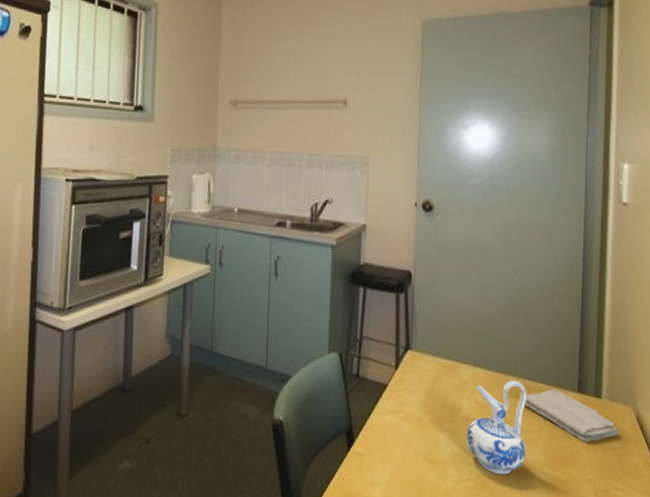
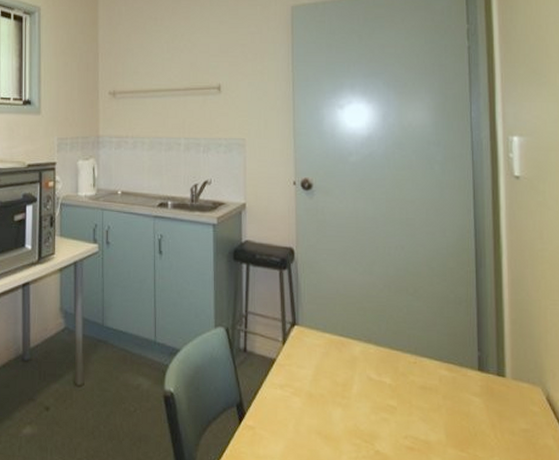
ceramic pitcher: present [466,380,528,475] -> none [360,357,426,453]
washcloth: present [525,389,620,443] -> none [421,367,529,423]

